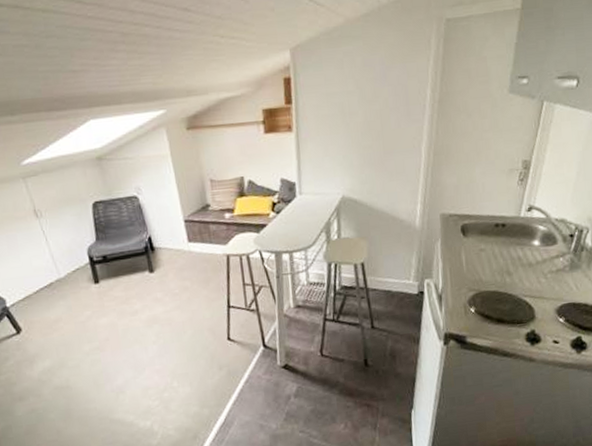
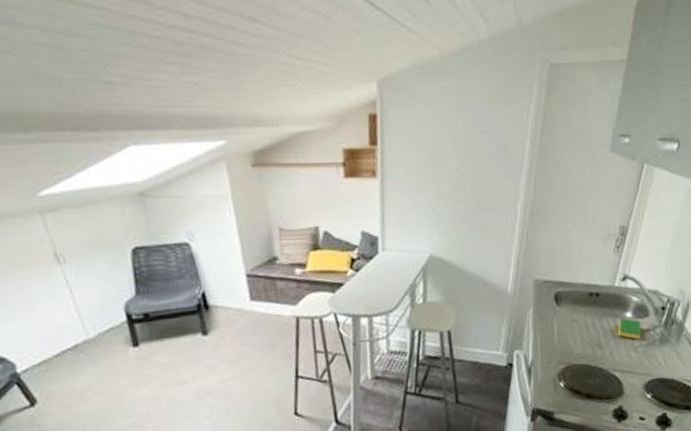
dish sponge: none [526,246,550,266] -> present [618,318,641,340]

